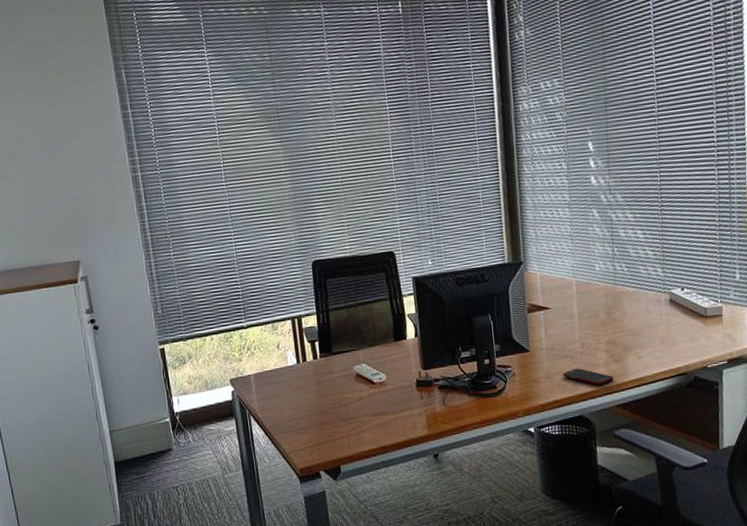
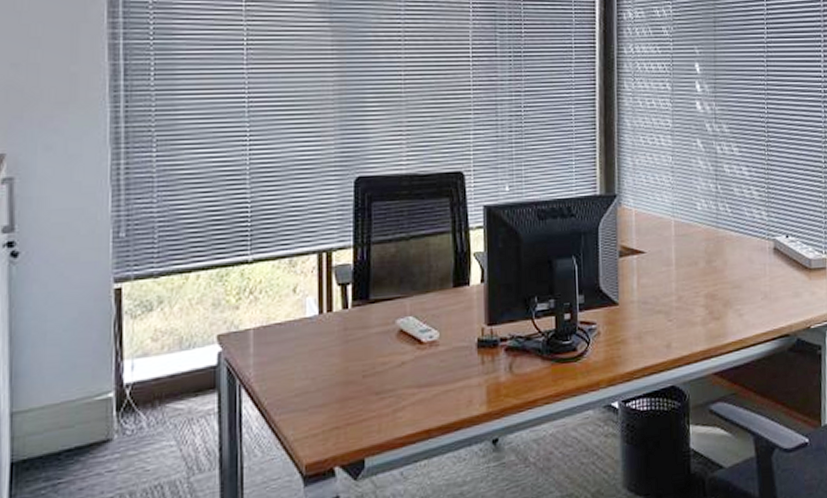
cell phone: present [562,368,614,386] -> none [654,326,713,349]

